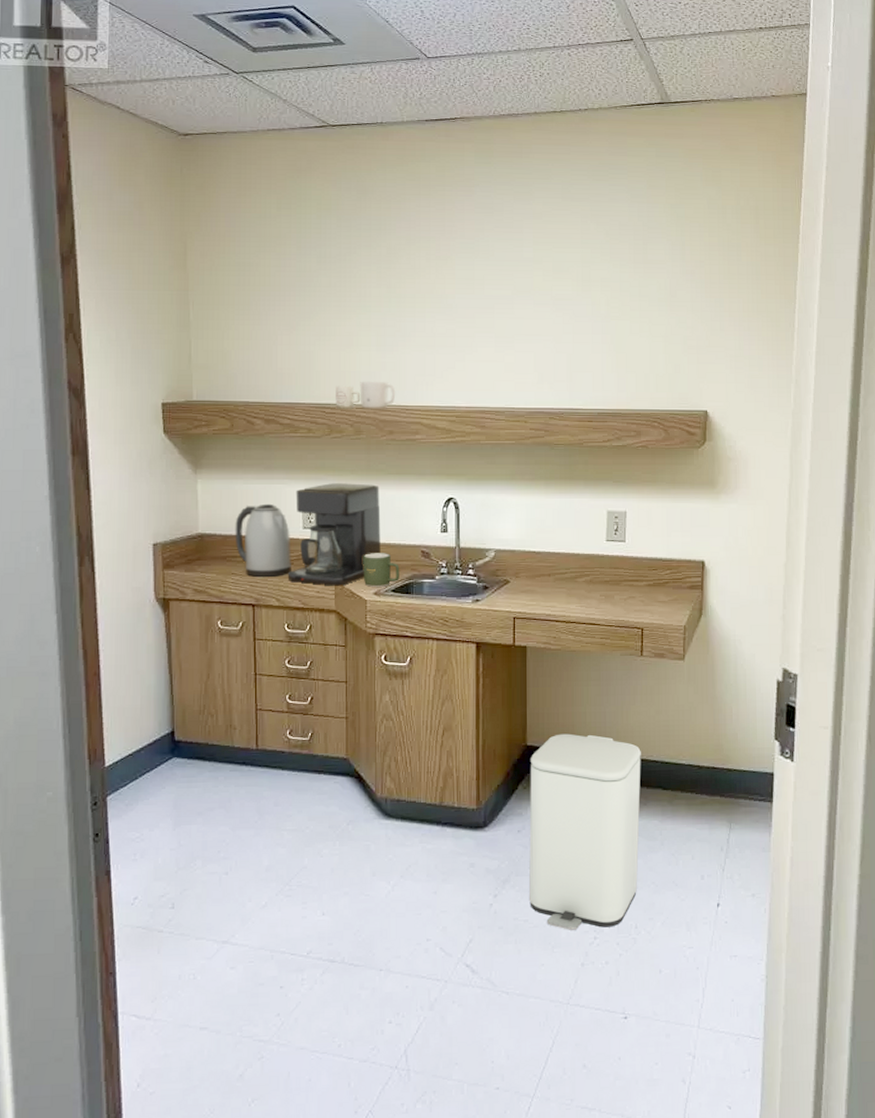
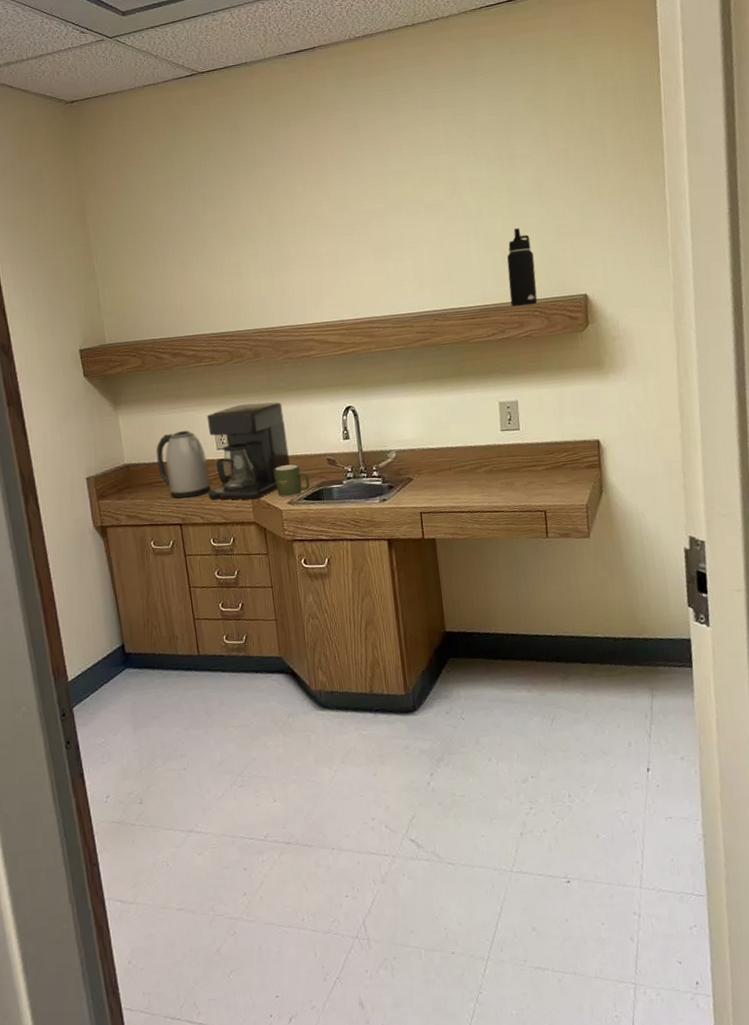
mug: present [336,385,361,409] -> none [232,312,256,336]
mug: present [360,381,396,410] -> none [253,305,288,334]
pedal bin: present [529,733,641,930] -> none [450,616,567,803]
water bottle: none [630,334,658,415] -> present [507,227,538,307]

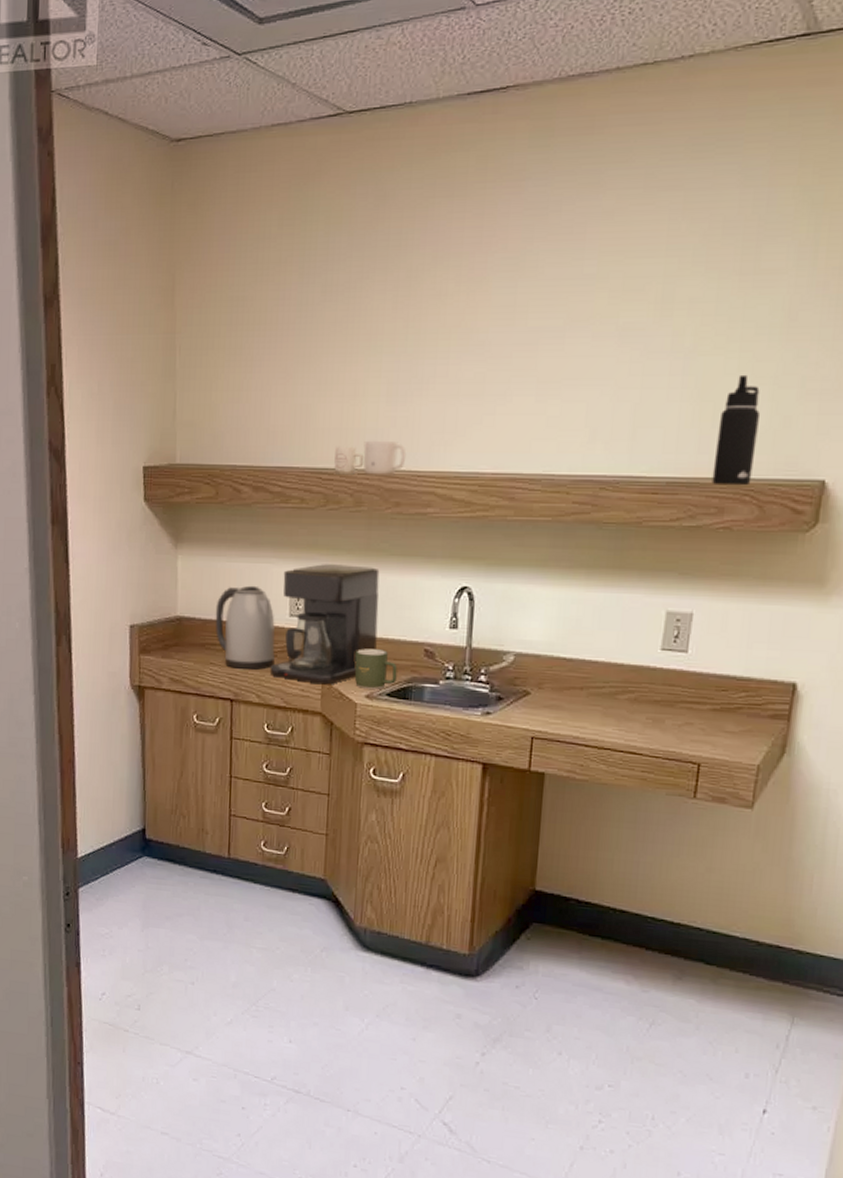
mug: none [232,312,256,336] -> present [334,446,365,475]
mug: none [253,305,288,334] -> present [363,440,407,477]

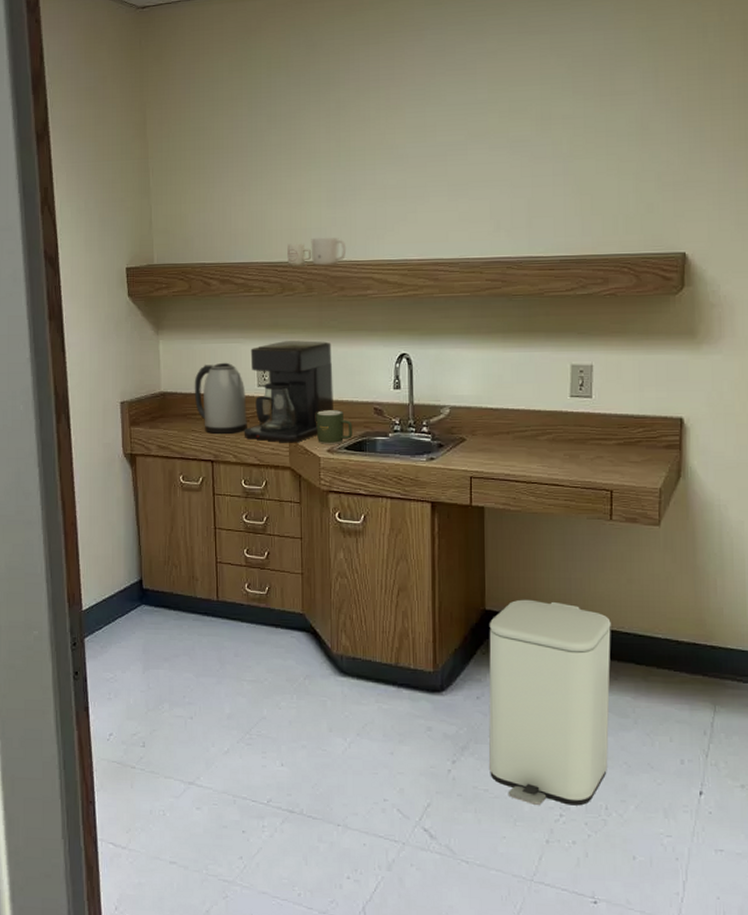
pedal bin: none [523,881,681,1113] -> present [489,599,611,806]
water bottle: present [711,374,760,486] -> none [596,172,628,261]

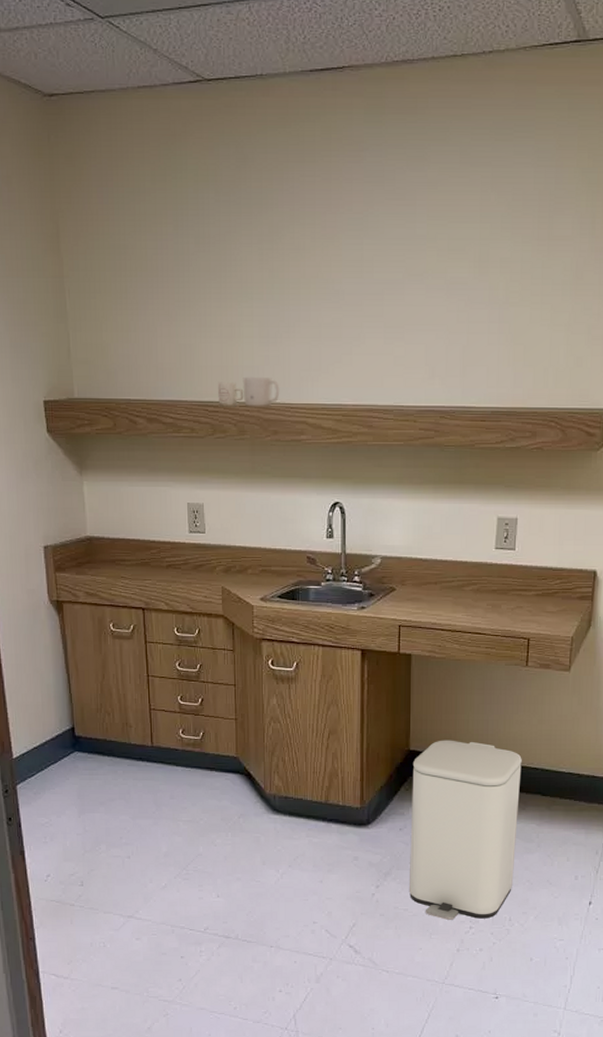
kettle: present [194,362,247,434] -> none [122,506,179,581]
coffee maker: present [243,340,333,443] -> none [175,486,266,591]
mug: present [316,410,353,444] -> none [249,558,285,592]

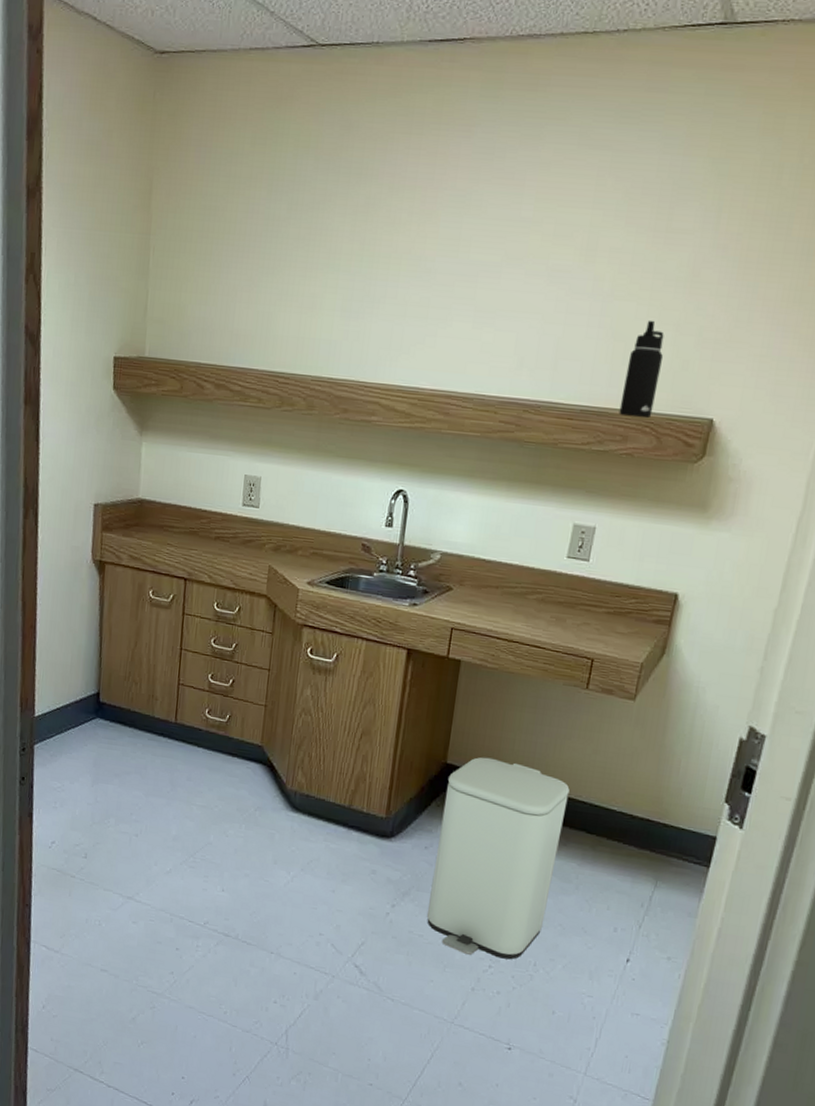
mug: present [218,382,244,407] -> none [290,353,318,381]
mug: present [243,376,280,409] -> none [316,350,356,385]
water bottle: none [526,322,558,414] -> present [619,320,664,419]

